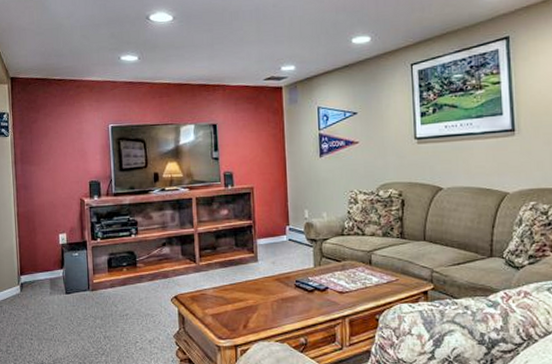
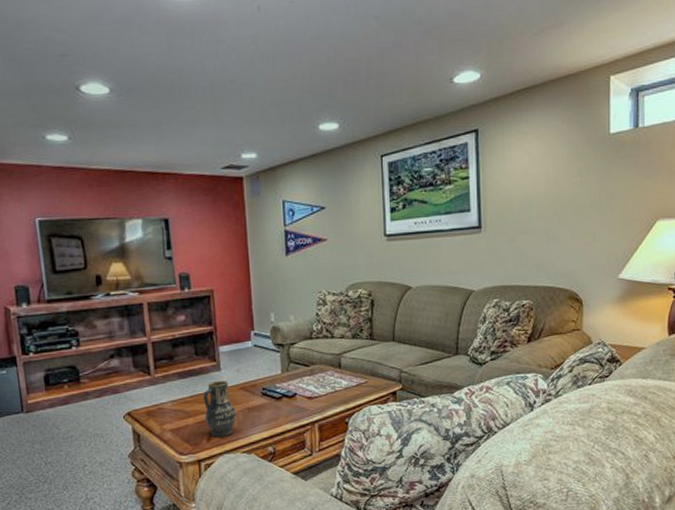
vase: none [242,270,272,325] -> present [203,380,237,437]

